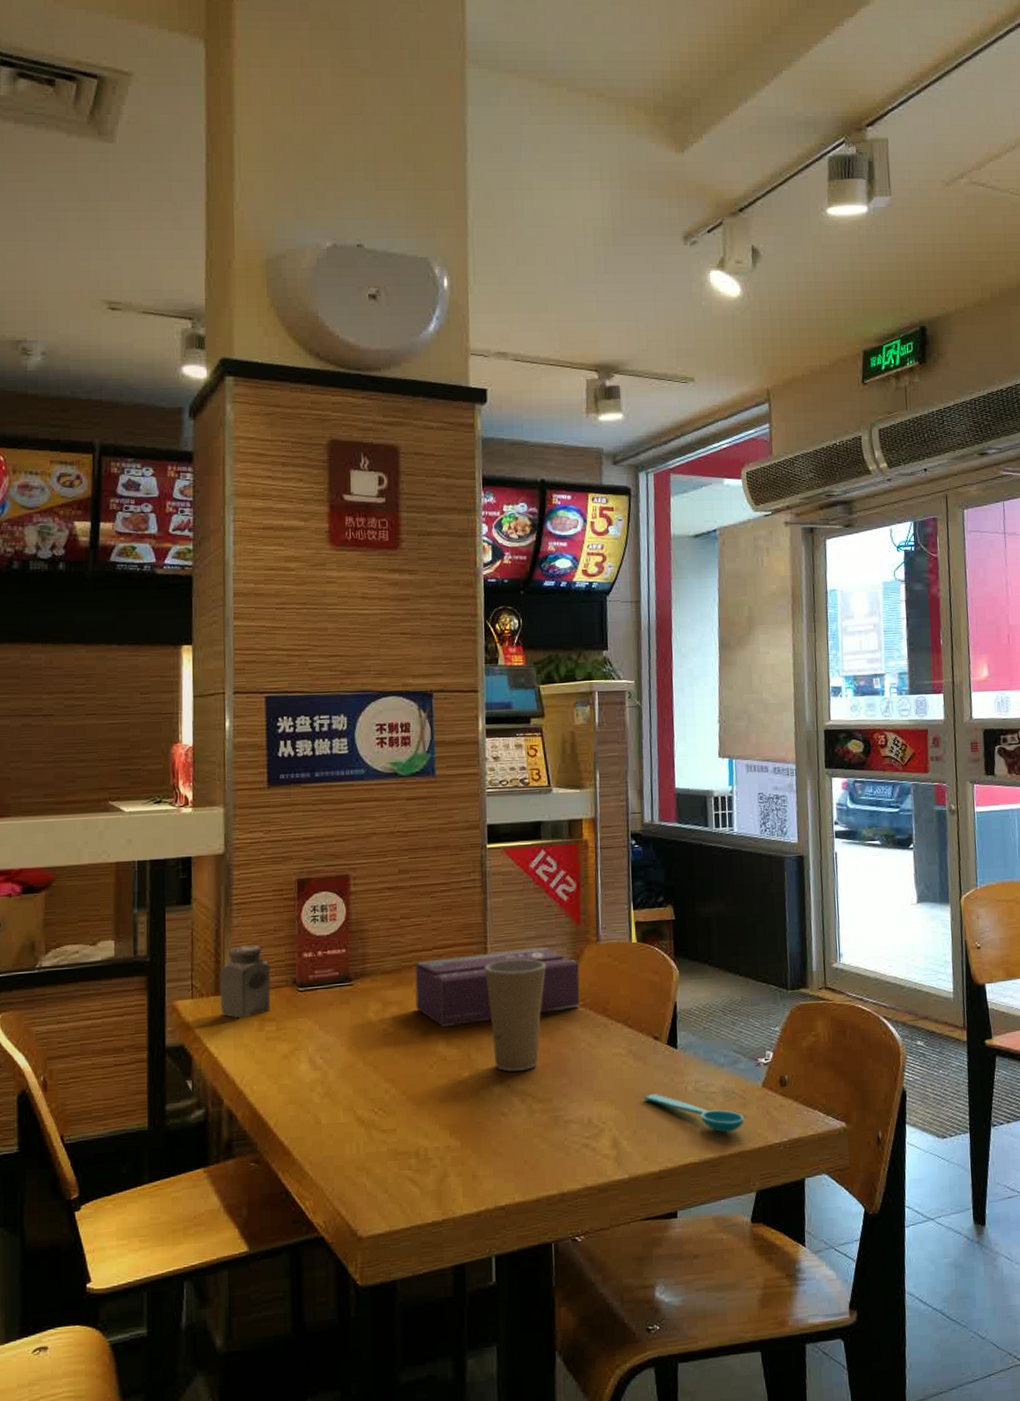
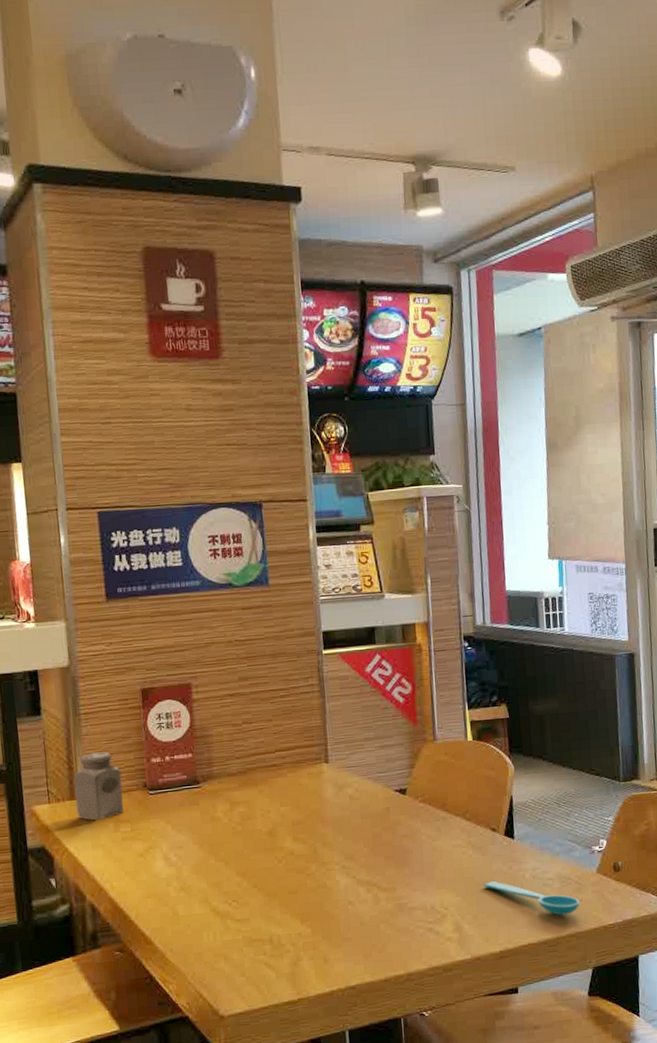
tissue box: present [415,947,580,1027] -> none [259,747,419,824]
paper cup: present [484,959,547,1072] -> none [325,759,386,864]

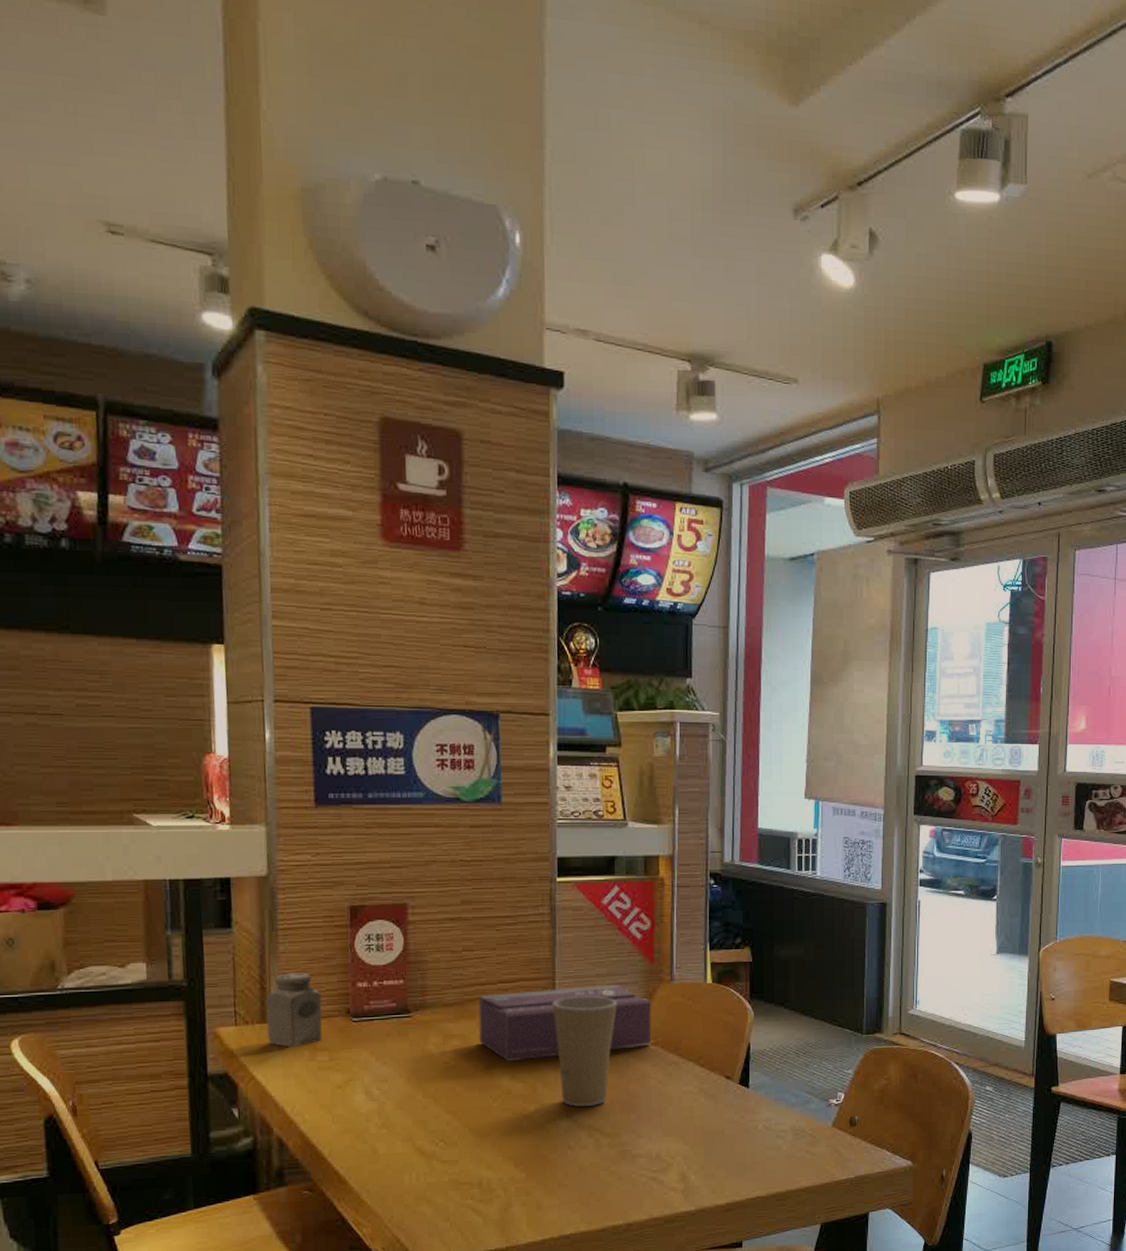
tissue box: none [259,747,419,824] -> present [478,985,652,1061]
paper cup: none [325,759,386,864] -> present [551,996,618,1107]
spoon: present [483,880,580,916] -> none [713,1130,813,1169]

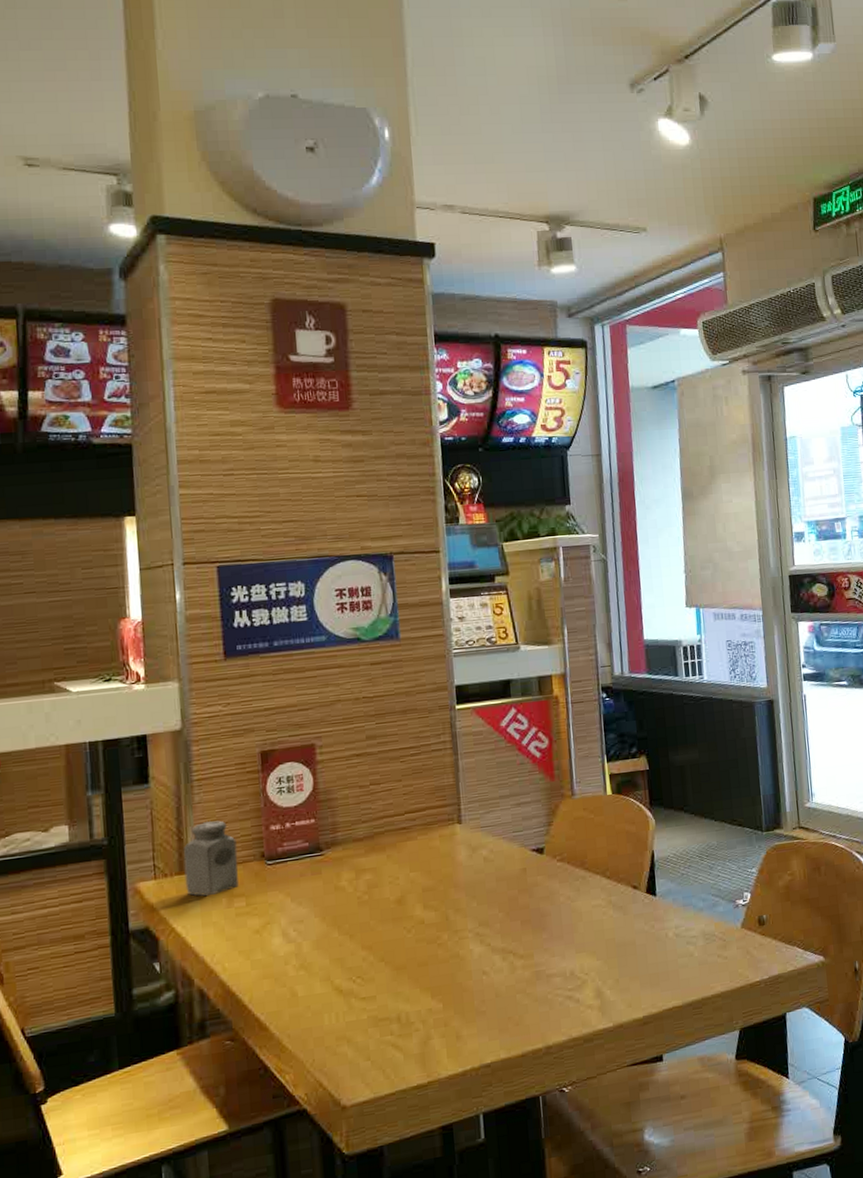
tissue box: present [478,985,652,1061] -> none [388,804,557,891]
paper cup: present [551,996,618,1107] -> none [458,817,522,931]

